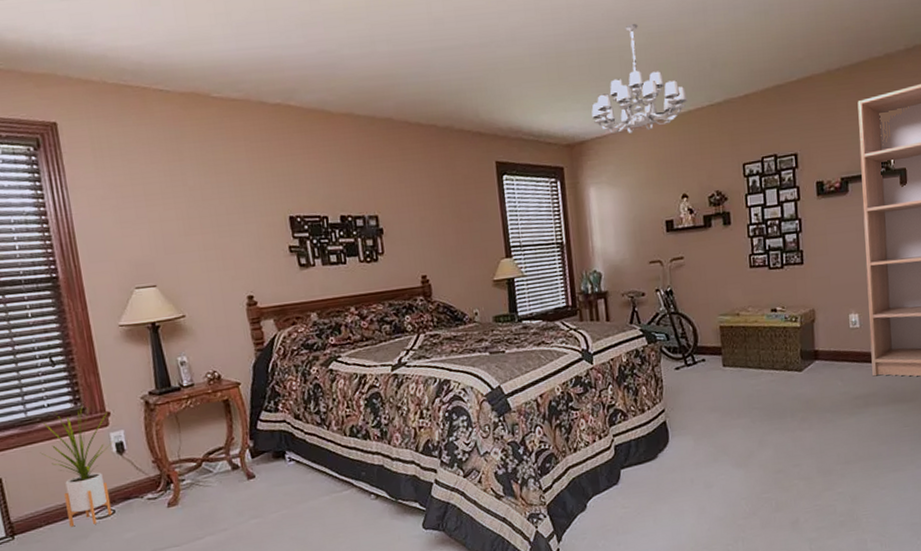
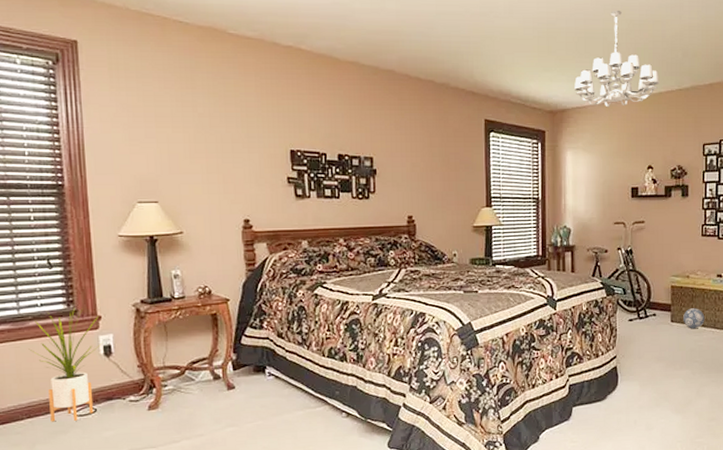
decorative ball: none [736,348,761,373] -> present [683,308,705,329]

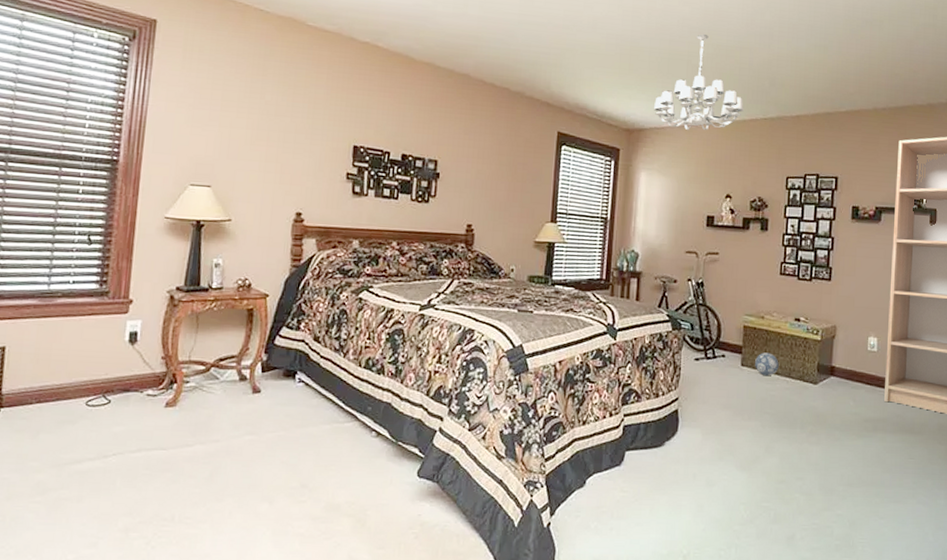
house plant: present [29,308,103,422] -> none [52,289,130,411]

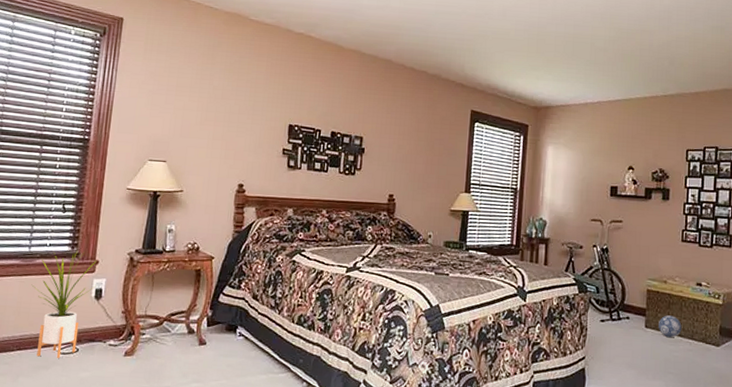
house plant: none [52,289,130,411] -> present [31,251,97,358]
chandelier: present [653,34,744,131] -> none [559,19,645,108]

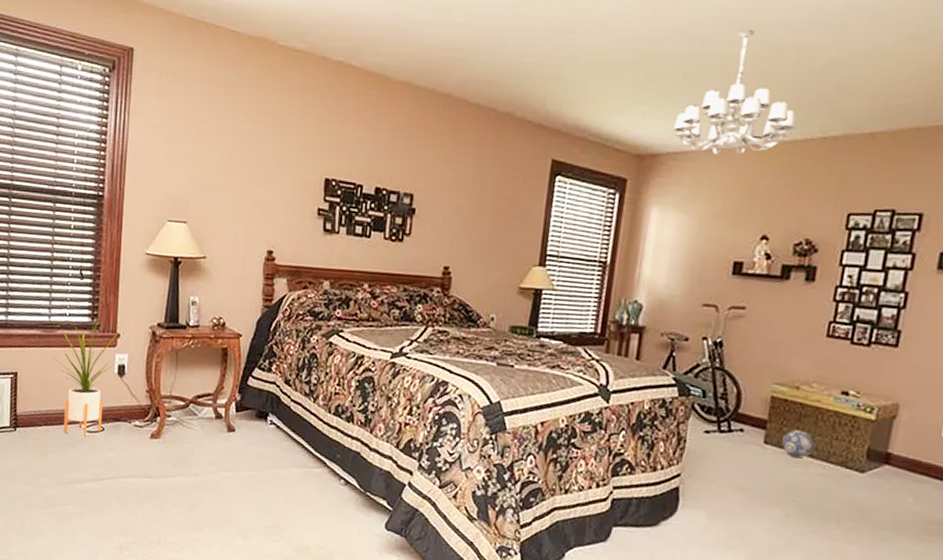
chandelier: none [559,19,645,108] -> present [672,30,796,156]

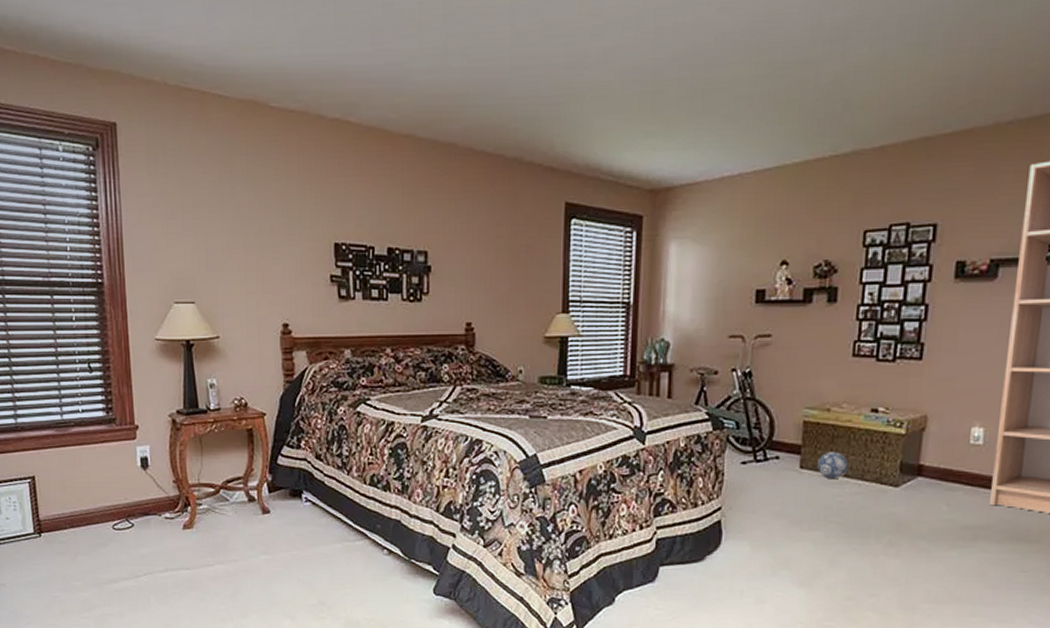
house plant: present [53,323,119,437] -> none [71,416,140,534]
chandelier: present [672,30,796,156] -> none [684,51,806,184]

